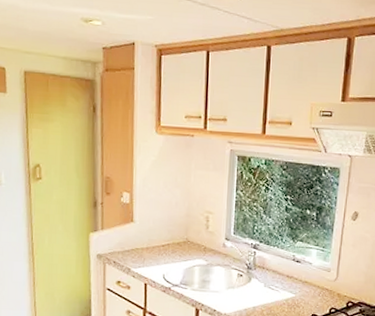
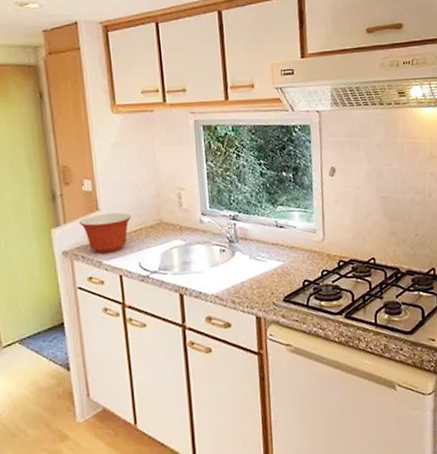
mixing bowl: none [114,226,162,262] -> present [78,213,132,254]

